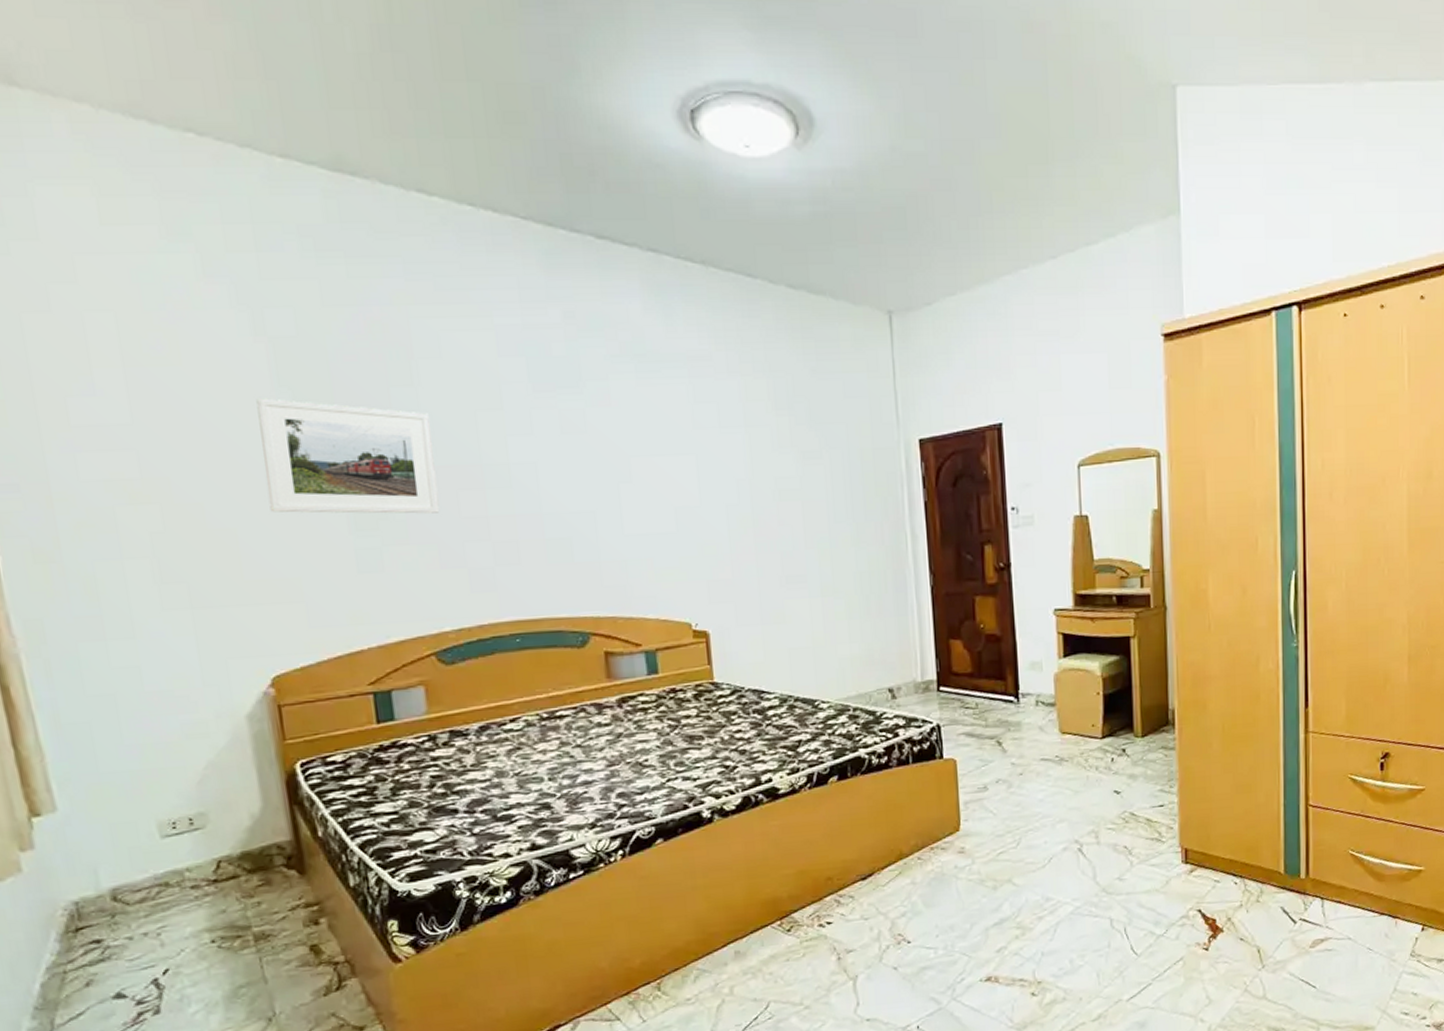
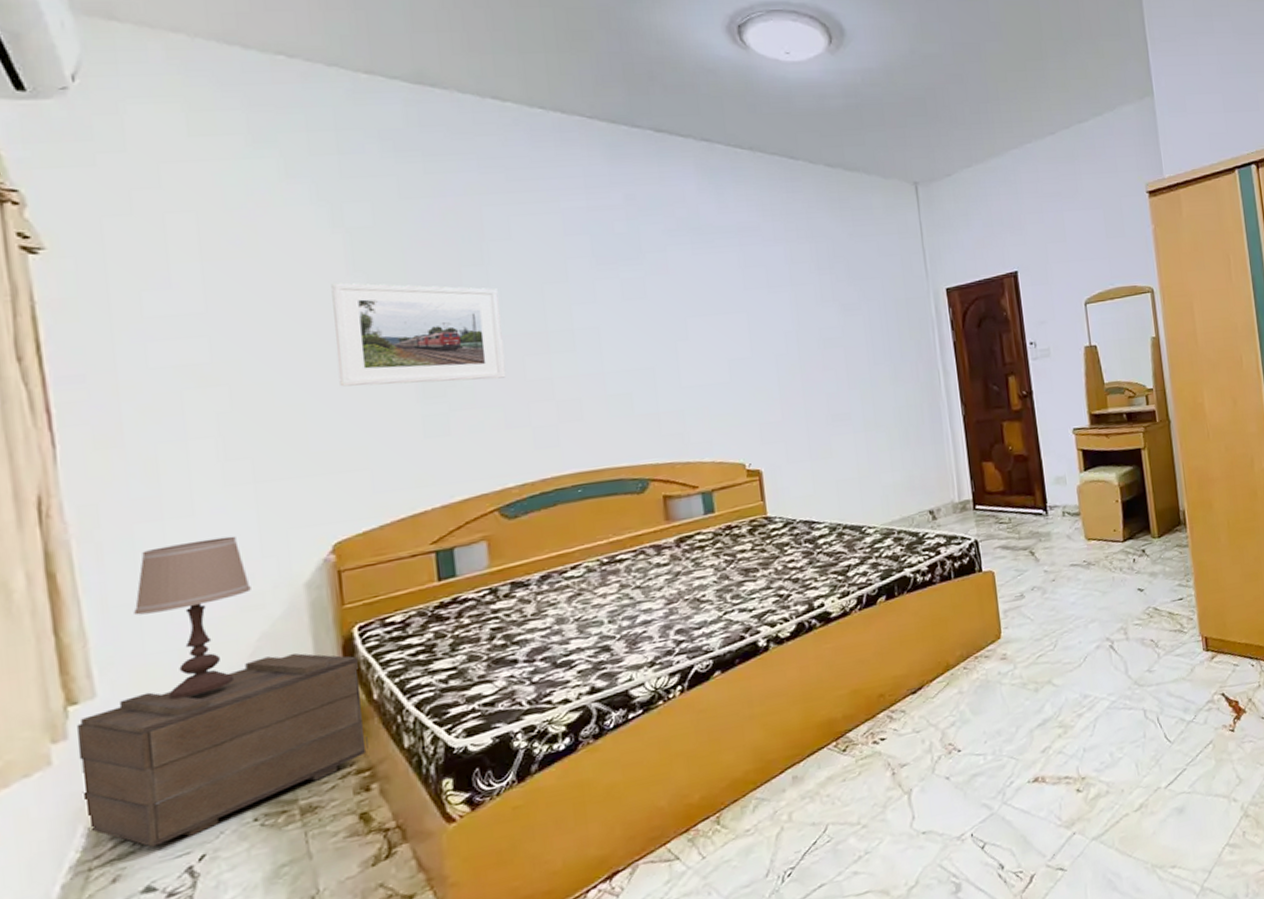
wooden crate: none [41,784,316,957] -> present [76,653,369,847]
table lamp: none [85,661,195,820] -> present [133,536,251,700]

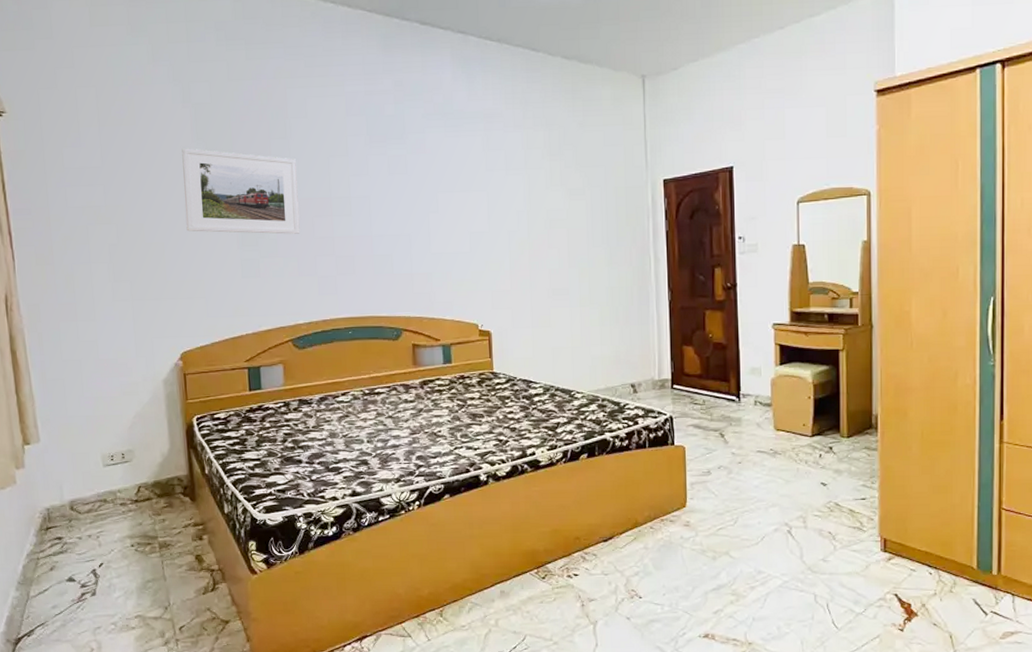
wooden crate: present [76,653,369,847] -> none [29,430,202,551]
table lamp: present [133,536,251,700] -> none [60,338,130,451]

